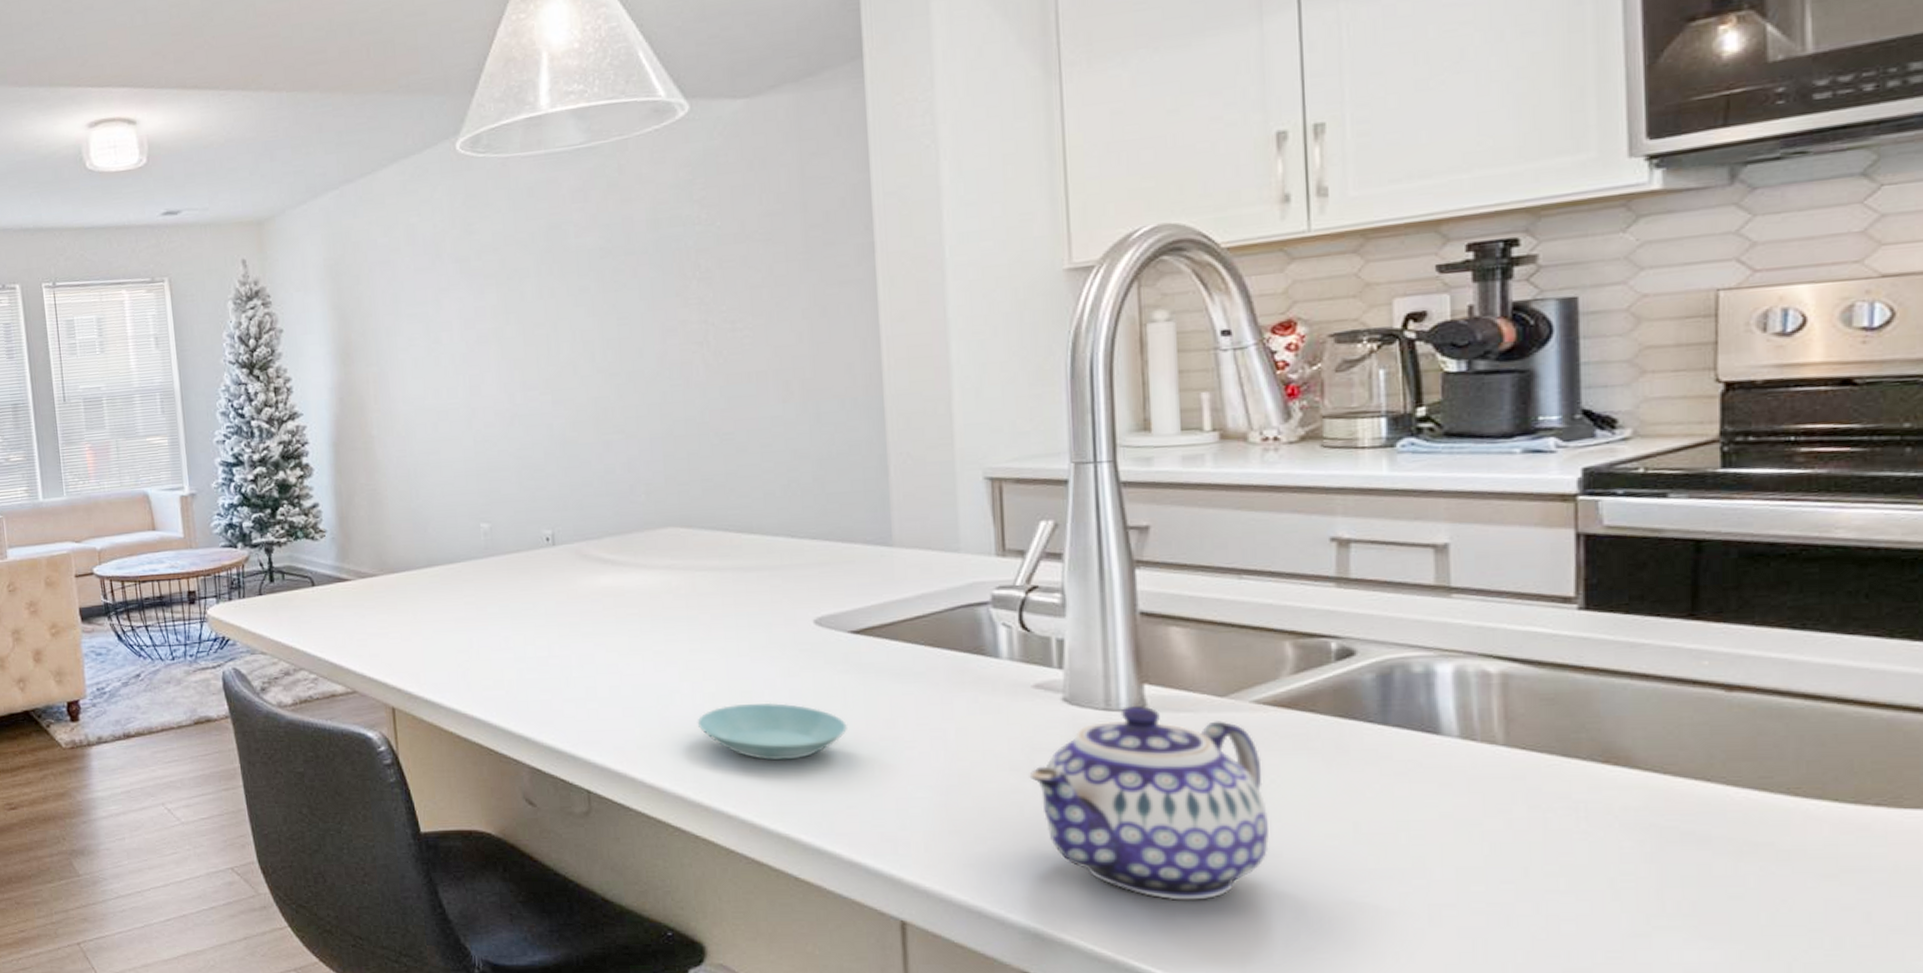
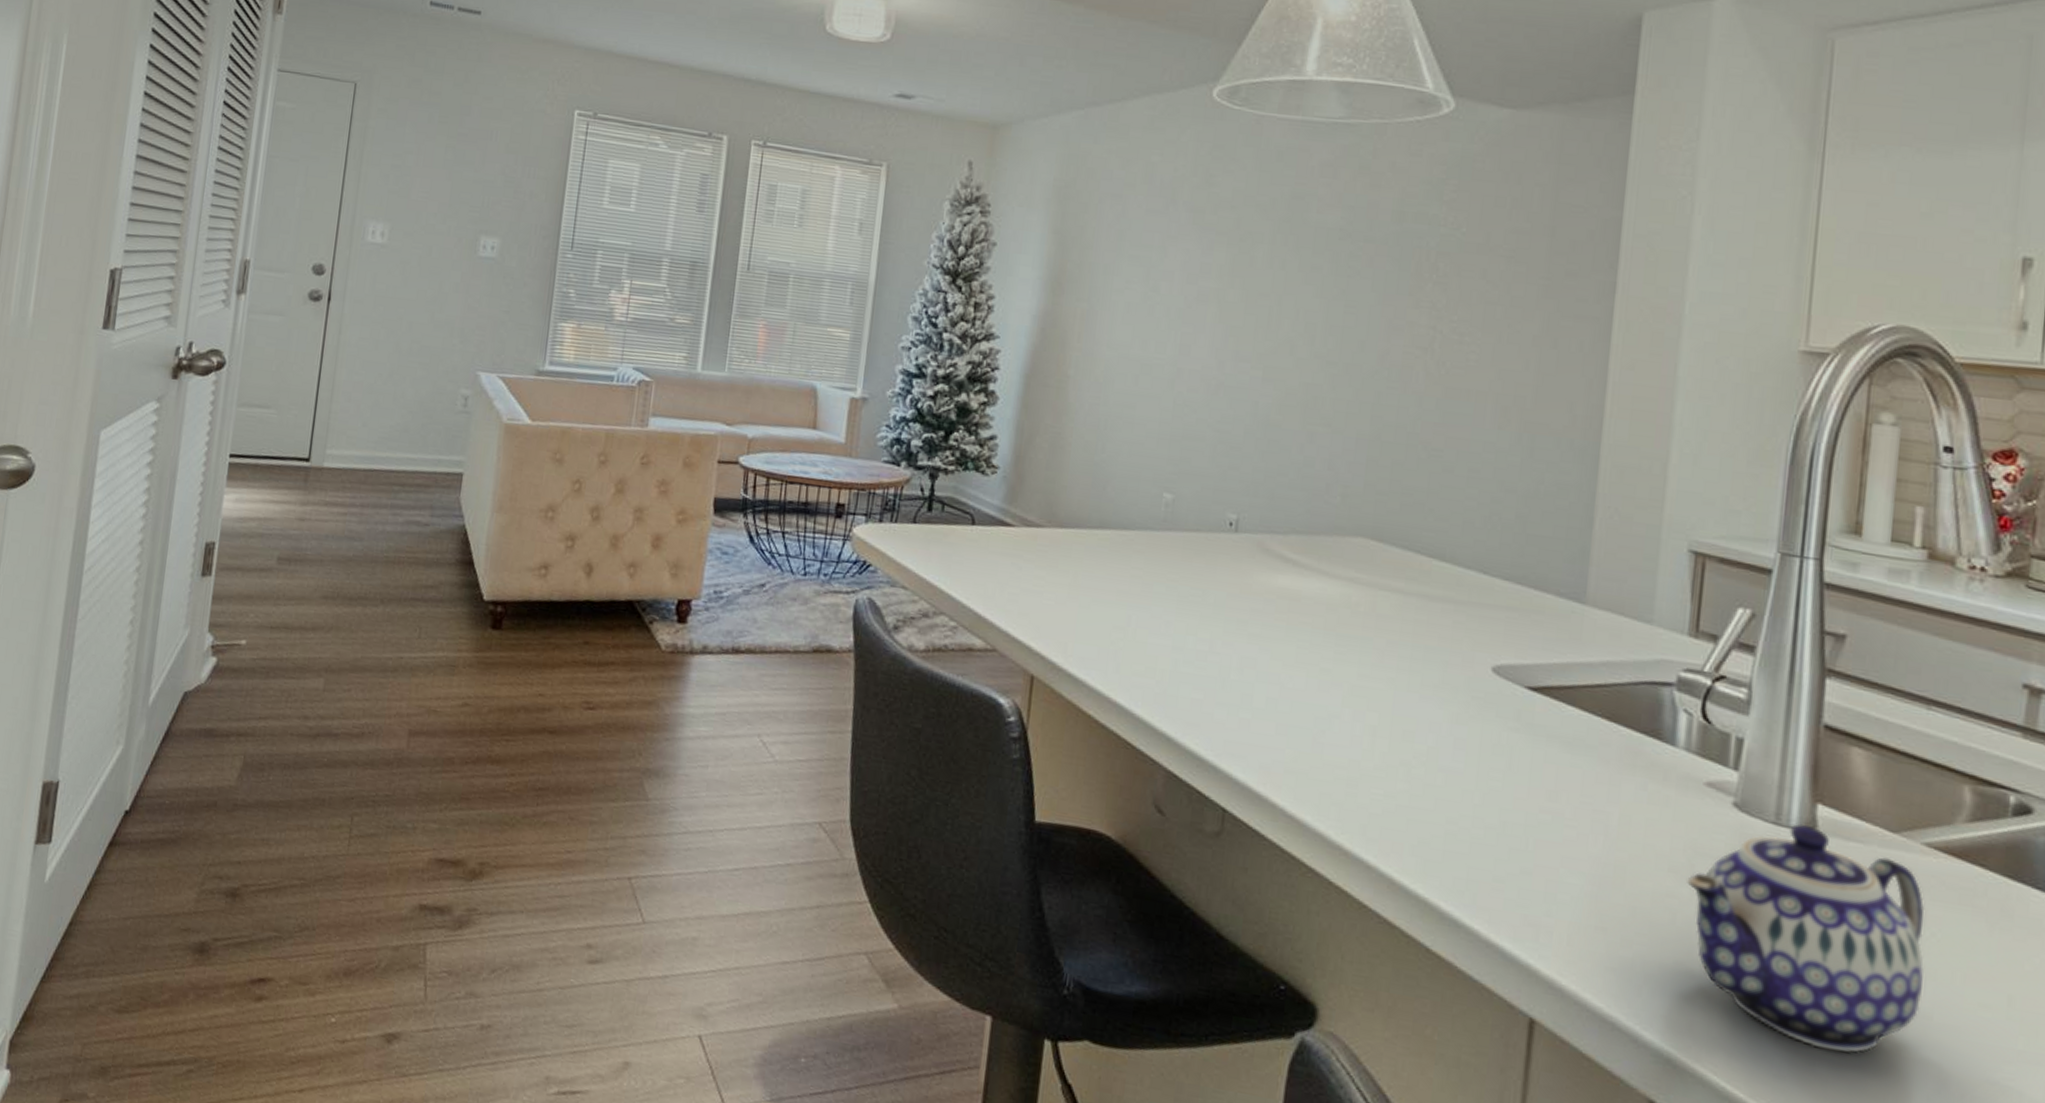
saucer: present [697,702,848,761] -> none [1352,742,1509,817]

